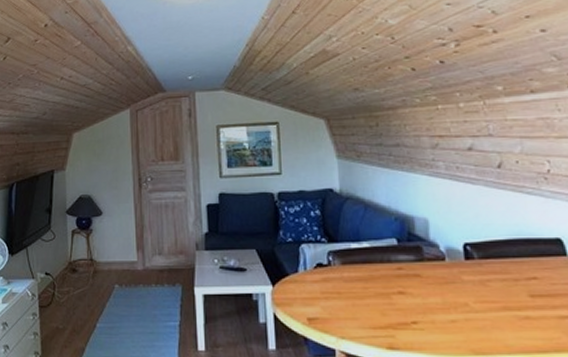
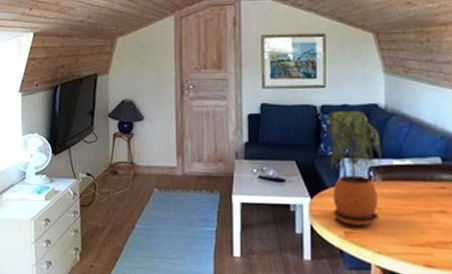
potted plant: none [283,196,342,312] -> present [326,110,384,227]

